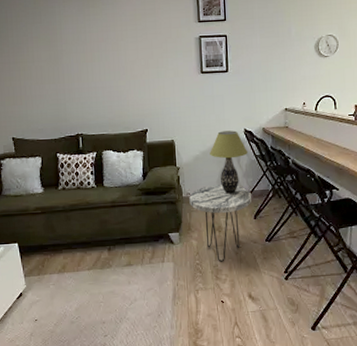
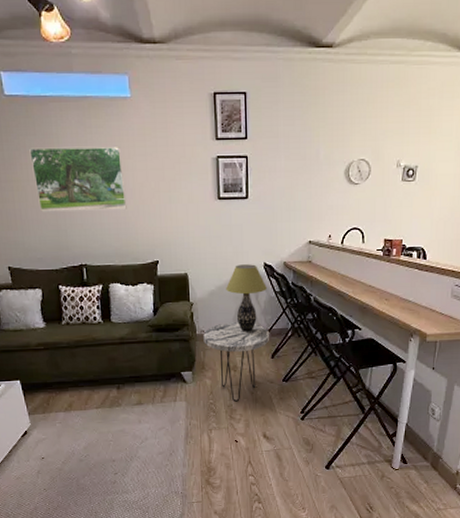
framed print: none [35,31,120,88] -> present [29,147,127,212]

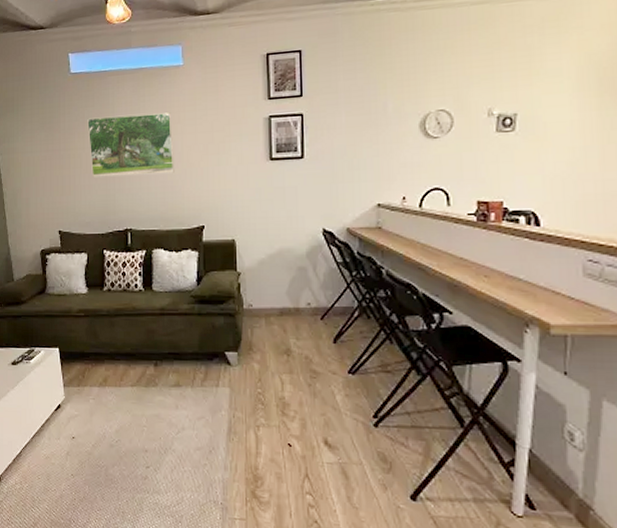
side table: present [203,322,270,402] -> none [251,297,332,394]
table lamp: present [226,264,267,332] -> none [278,230,326,309]

